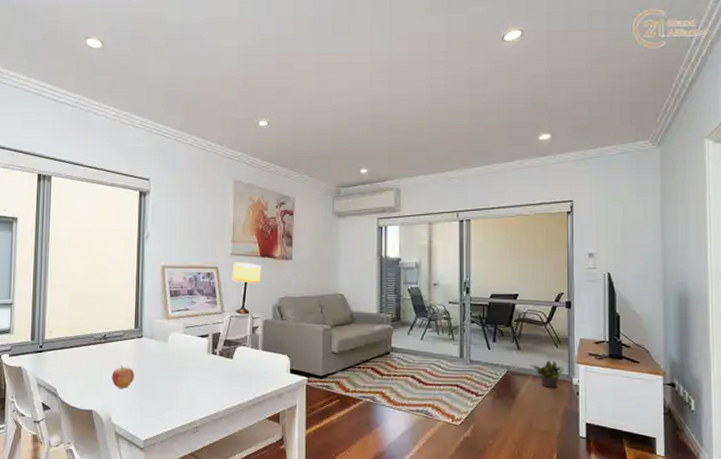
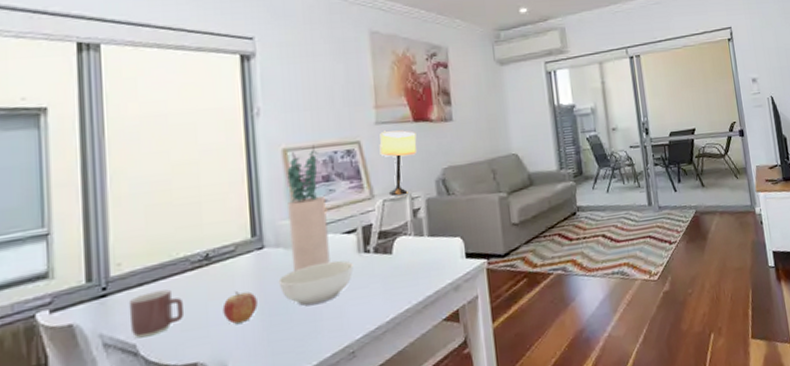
mug: none [54,355,88,385] -> present [128,289,185,338]
bowl: none [150,356,203,386] -> present [278,260,353,306]
vase: none [160,265,188,359] -> present [287,144,330,272]
potted plant: present [530,360,563,389] -> none [715,192,746,223]

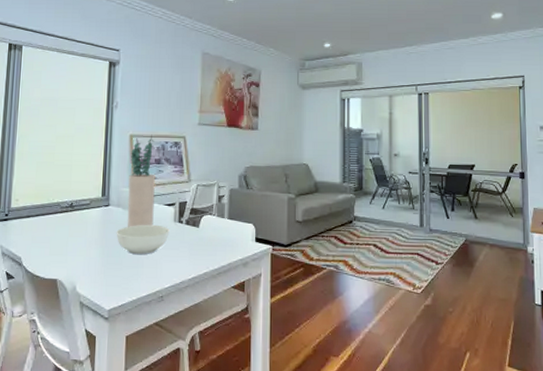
mug: present [128,289,185,338] -> none [19,223,53,254]
fruit: present [222,290,258,324] -> none [77,233,101,257]
table lamp: present [380,131,417,197] -> none [200,132,228,183]

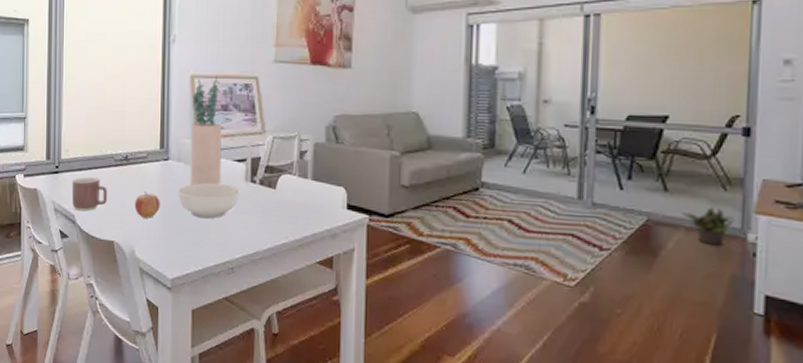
mug: none [19,223,53,254] -> present [71,177,108,212]
fruit: none [77,233,101,257] -> present [134,191,160,218]
potted plant: none [486,229,519,258] -> present [681,207,734,247]

